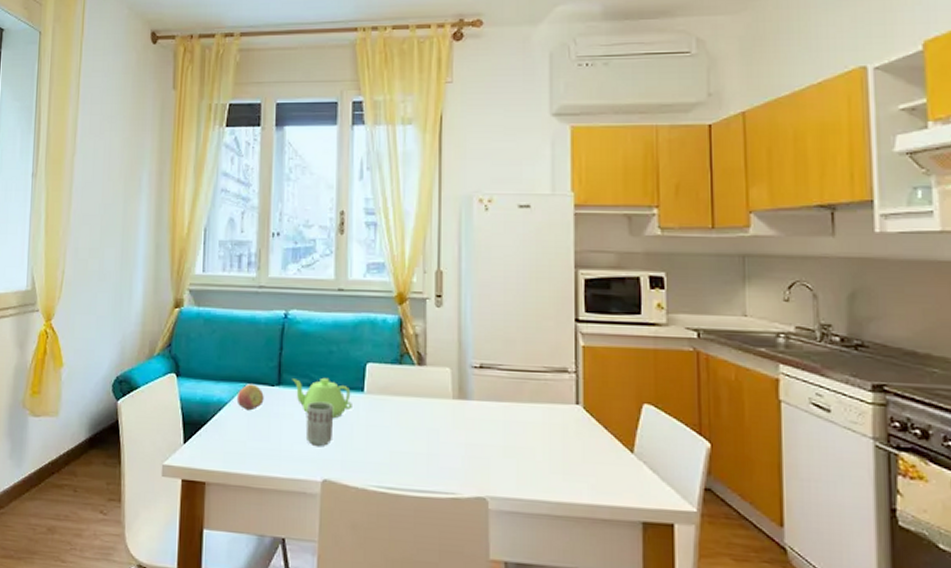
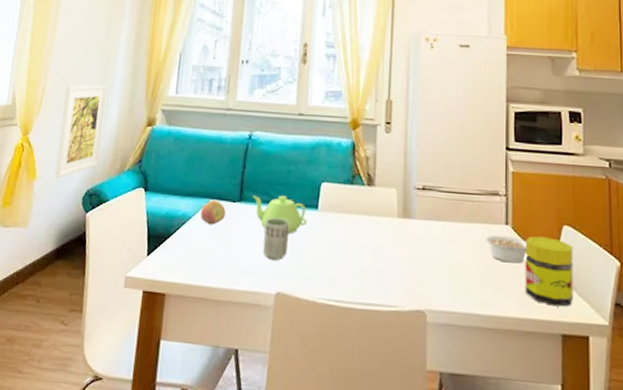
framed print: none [82,265,129,365] -> present [55,84,107,178]
legume: none [554,415,600,446] -> present [486,235,526,263]
jar: none [599,416,656,492] -> present [525,236,573,307]

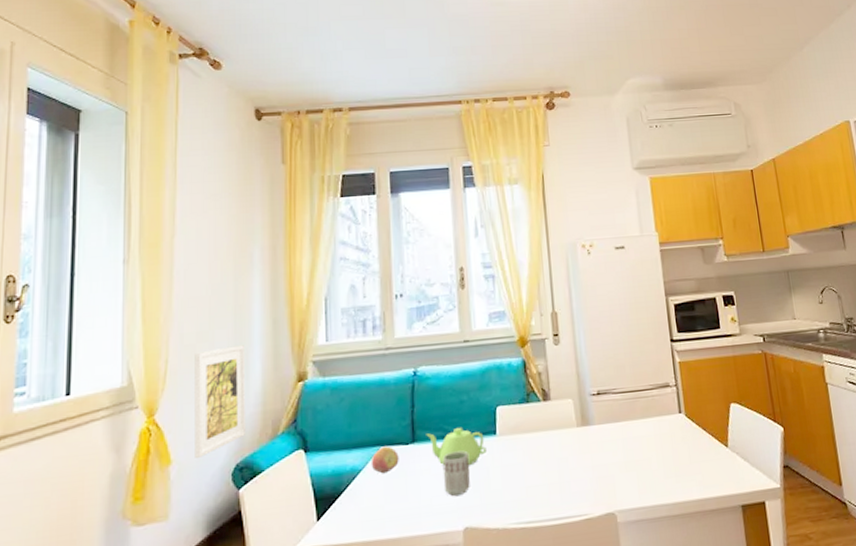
legume: present [486,235,526,263] -> none [663,423,701,449]
jar: present [525,236,573,307] -> none [698,417,748,481]

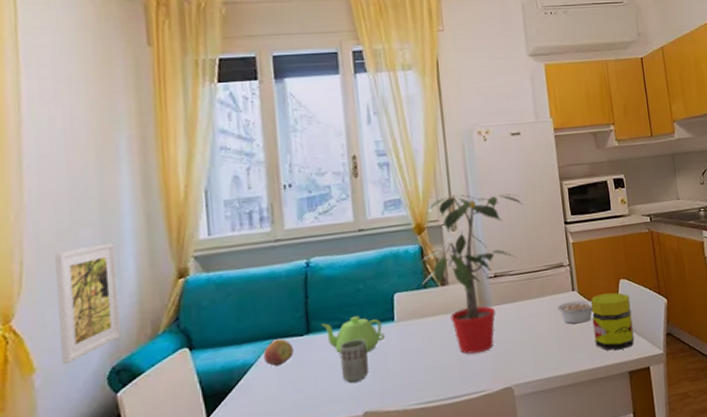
potted plant: none [522,308,627,475] -> present [419,193,523,354]
legume: none [663,423,701,449] -> present [557,300,593,324]
jar: none [698,417,748,481] -> present [590,292,635,351]

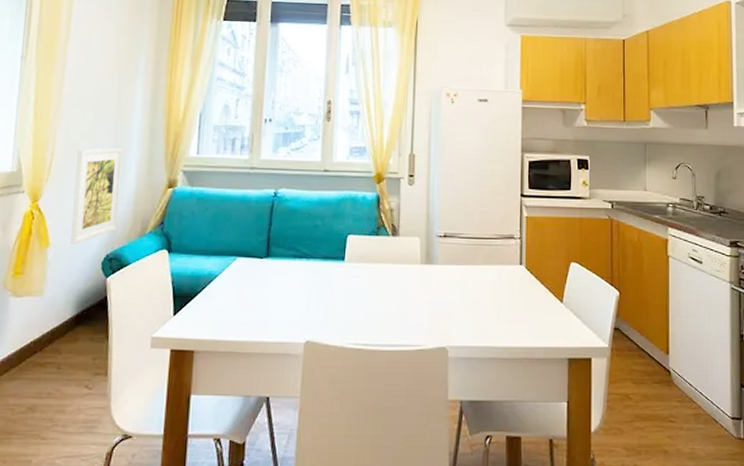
fruit: present [263,338,294,367] -> none [226,257,253,282]
teapot: present [321,315,385,355] -> none [280,249,334,286]
cup: present [340,339,369,383] -> none [292,271,316,311]
potted plant: present [419,193,523,354] -> none [373,150,481,308]
legume: present [557,300,593,324] -> none [502,274,538,299]
jar: present [590,292,635,351] -> none [536,274,579,334]

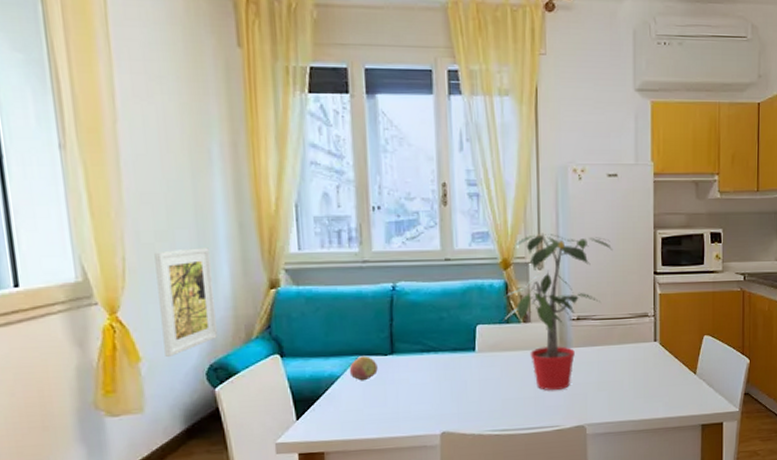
fruit: none [226,257,253,282] -> present [349,356,378,381]
potted plant: none [373,150,481,308] -> present [503,233,613,391]

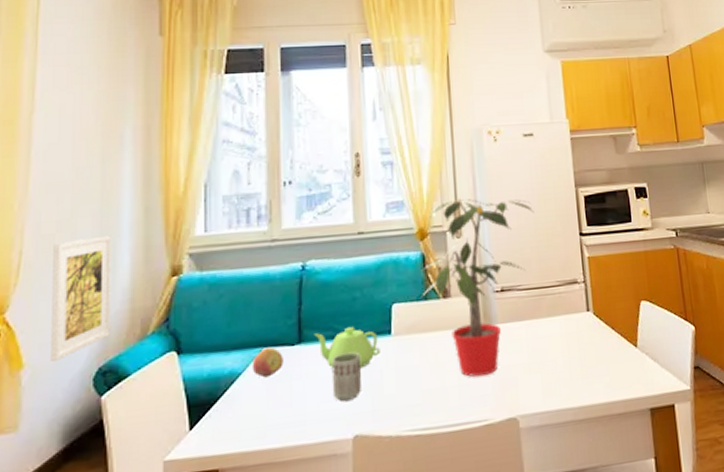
teapot: none [405,342,465,378] -> present [314,326,380,369]
cup: none [422,364,448,404] -> present [332,352,361,401]

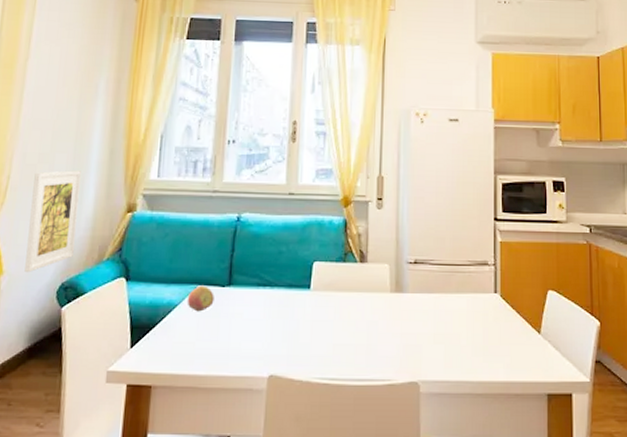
teapot: present [314,326,380,369] -> none [242,277,299,316]
cup: present [332,352,361,401] -> none [255,300,281,343]
potted plant: present [421,198,534,377] -> none [340,172,453,340]

